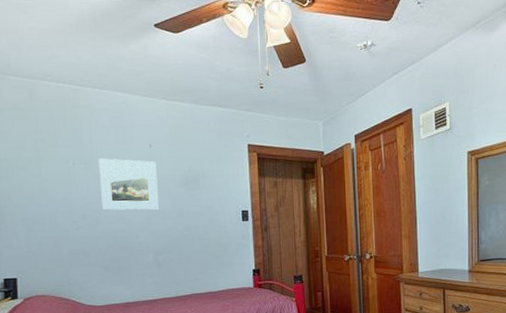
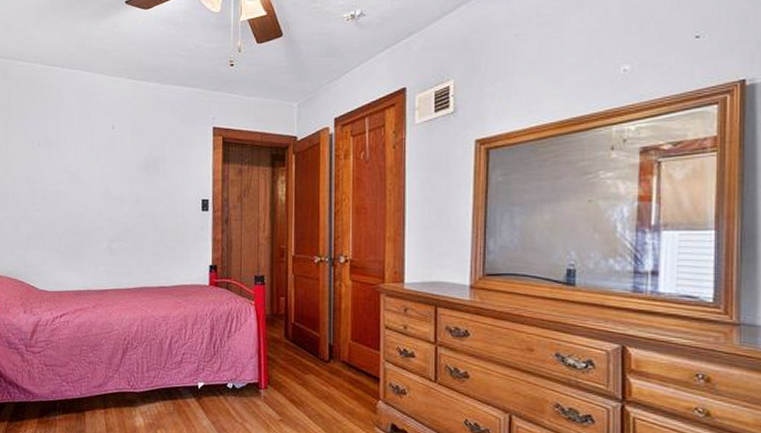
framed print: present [98,158,159,210] -> none [61,139,117,194]

